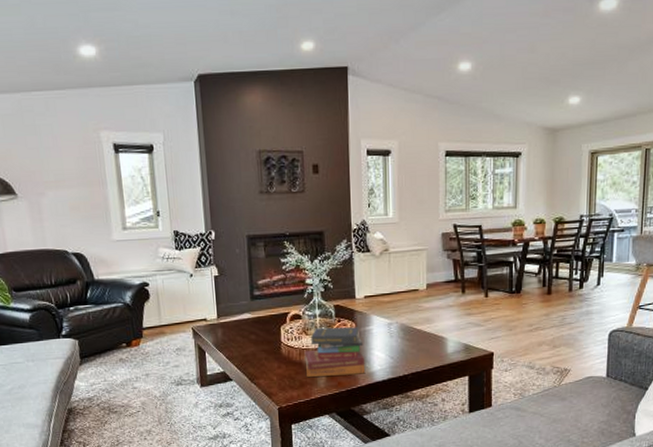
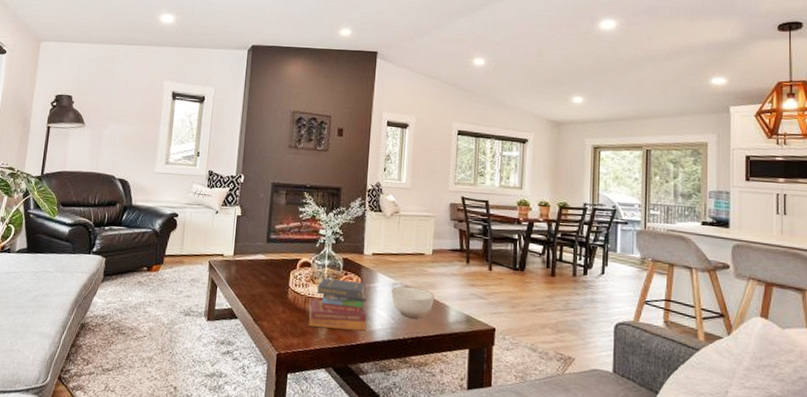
bowl: none [388,324,432,355] -> present [391,286,435,319]

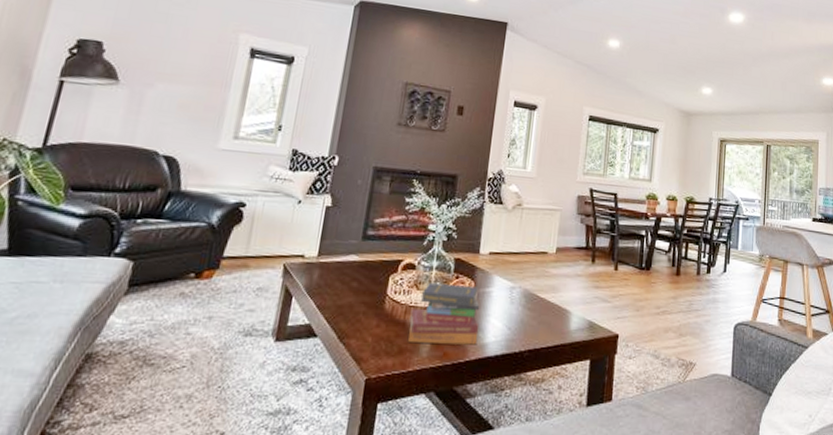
bowl: present [391,286,435,319] -> none [508,290,557,327]

